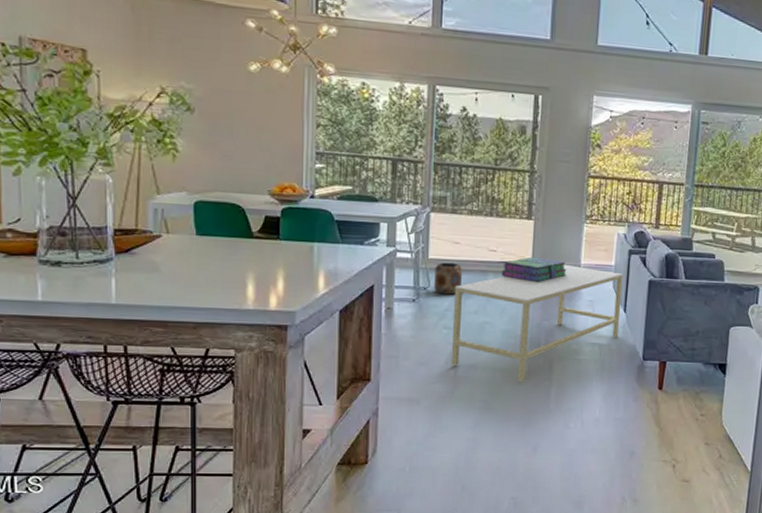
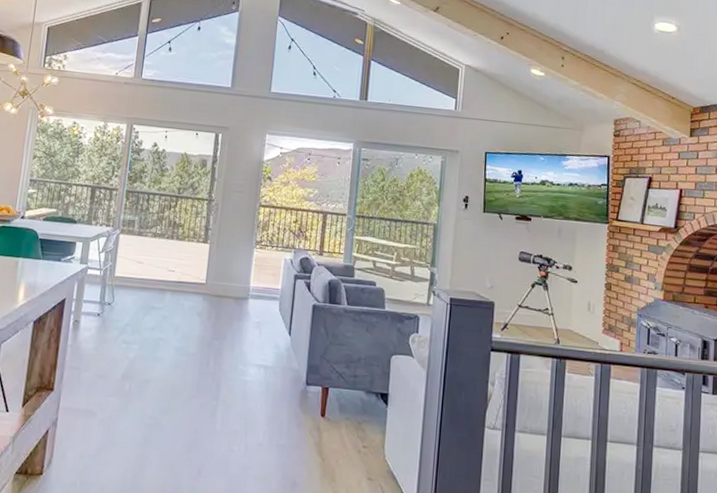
planter: present [434,262,463,295] -> none [117,280,144,311]
coffee table: present [450,264,624,382] -> none [126,286,289,400]
stack of books: present [501,256,567,283] -> none [177,278,237,303]

